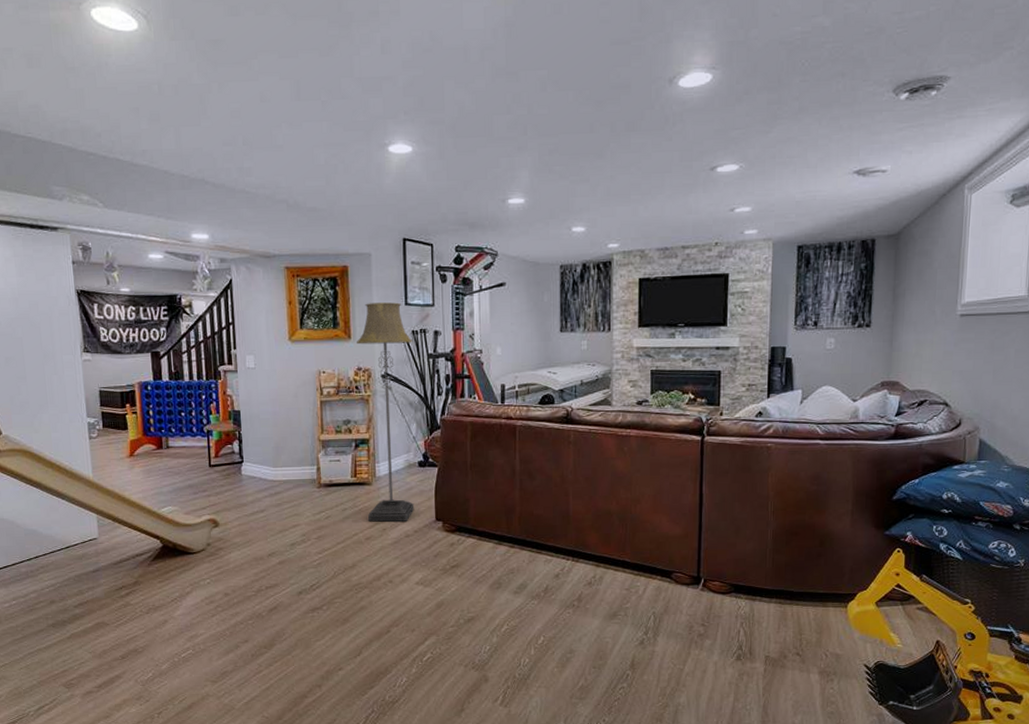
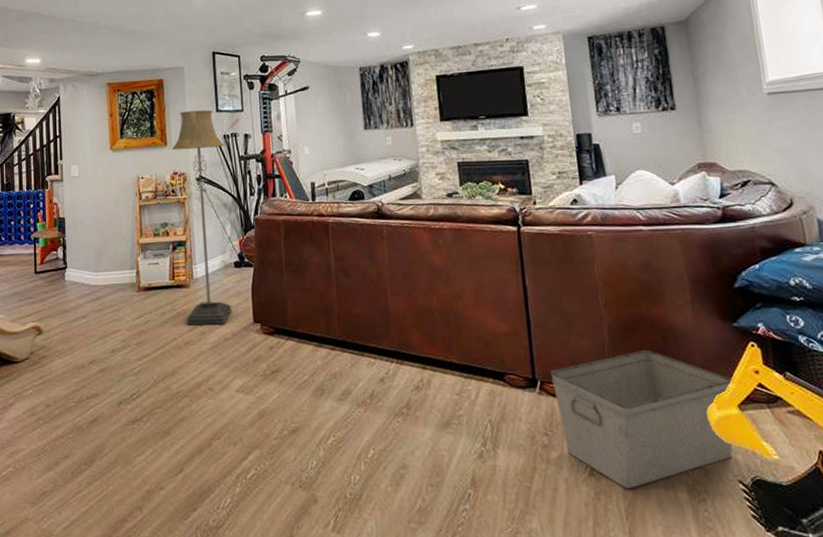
storage bin: none [714,554,875,671] -> present [550,350,733,489]

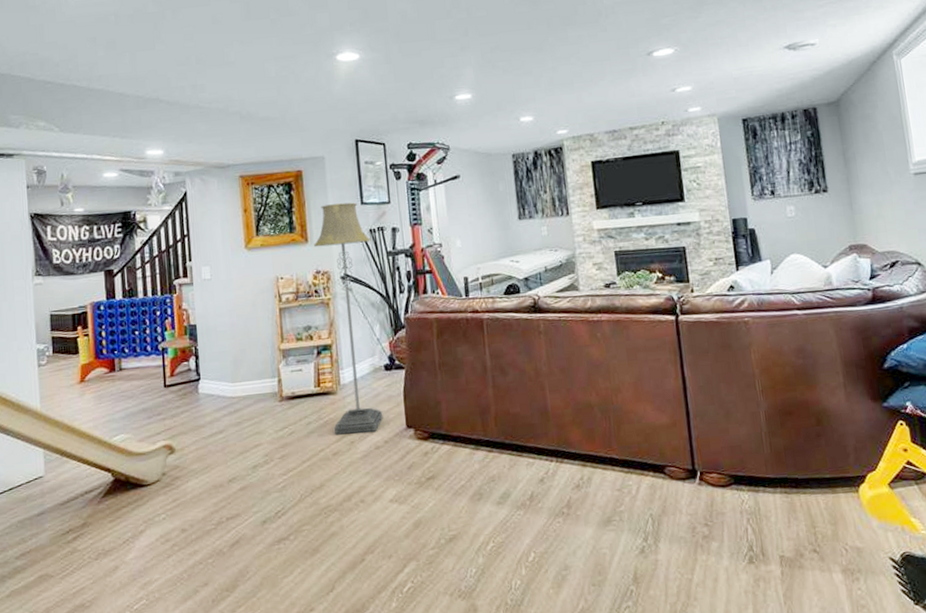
storage bin: present [550,350,733,489] -> none [710,434,884,574]

